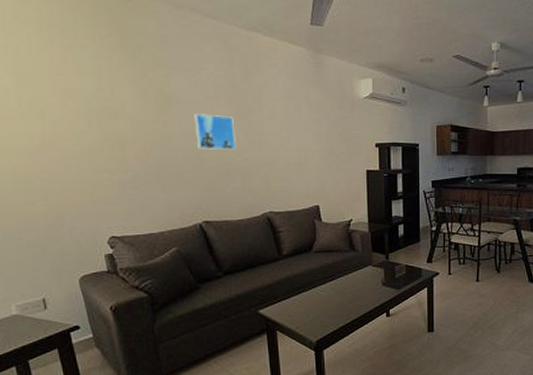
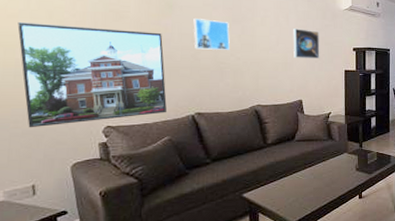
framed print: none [11,124,173,239] -> present [17,22,168,128]
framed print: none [306,122,338,157] -> present [293,28,320,58]

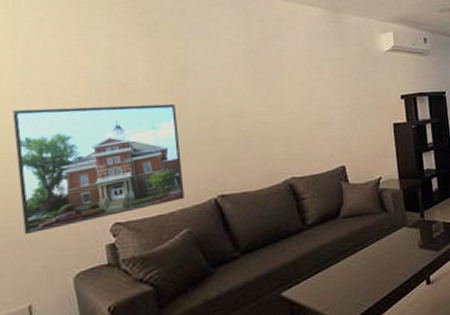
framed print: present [193,18,230,50] -> none [211,81,254,118]
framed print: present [293,28,320,58] -> none [327,80,362,116]

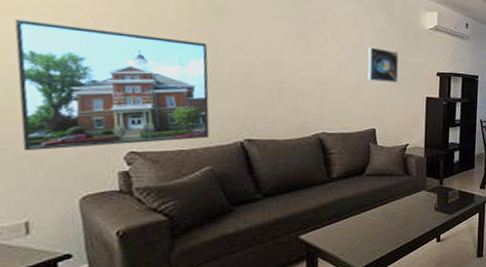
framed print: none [327,80,362,116] -> present [367,47,399,82]

